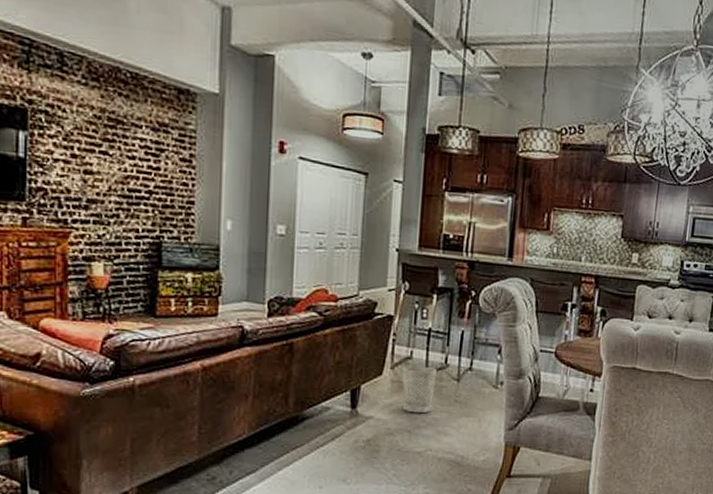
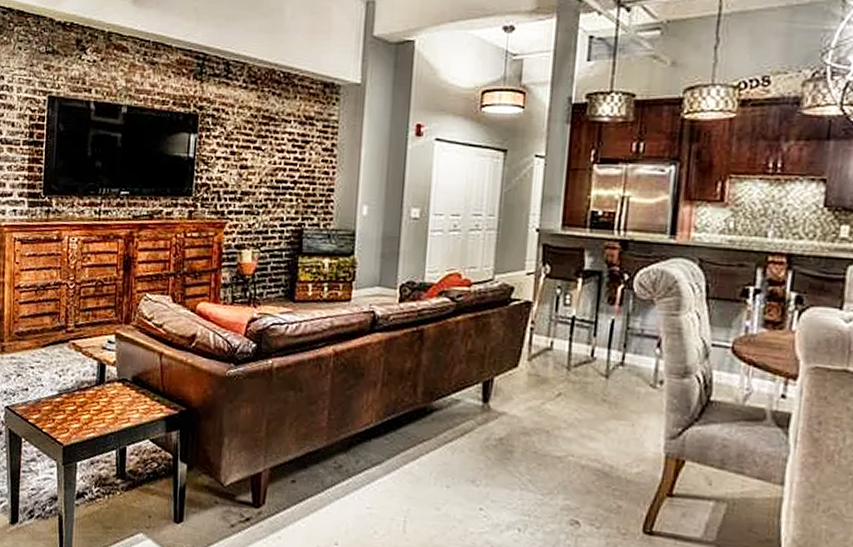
wastebasket: present [402,366,437,414] -> none [540,358,581,413]

